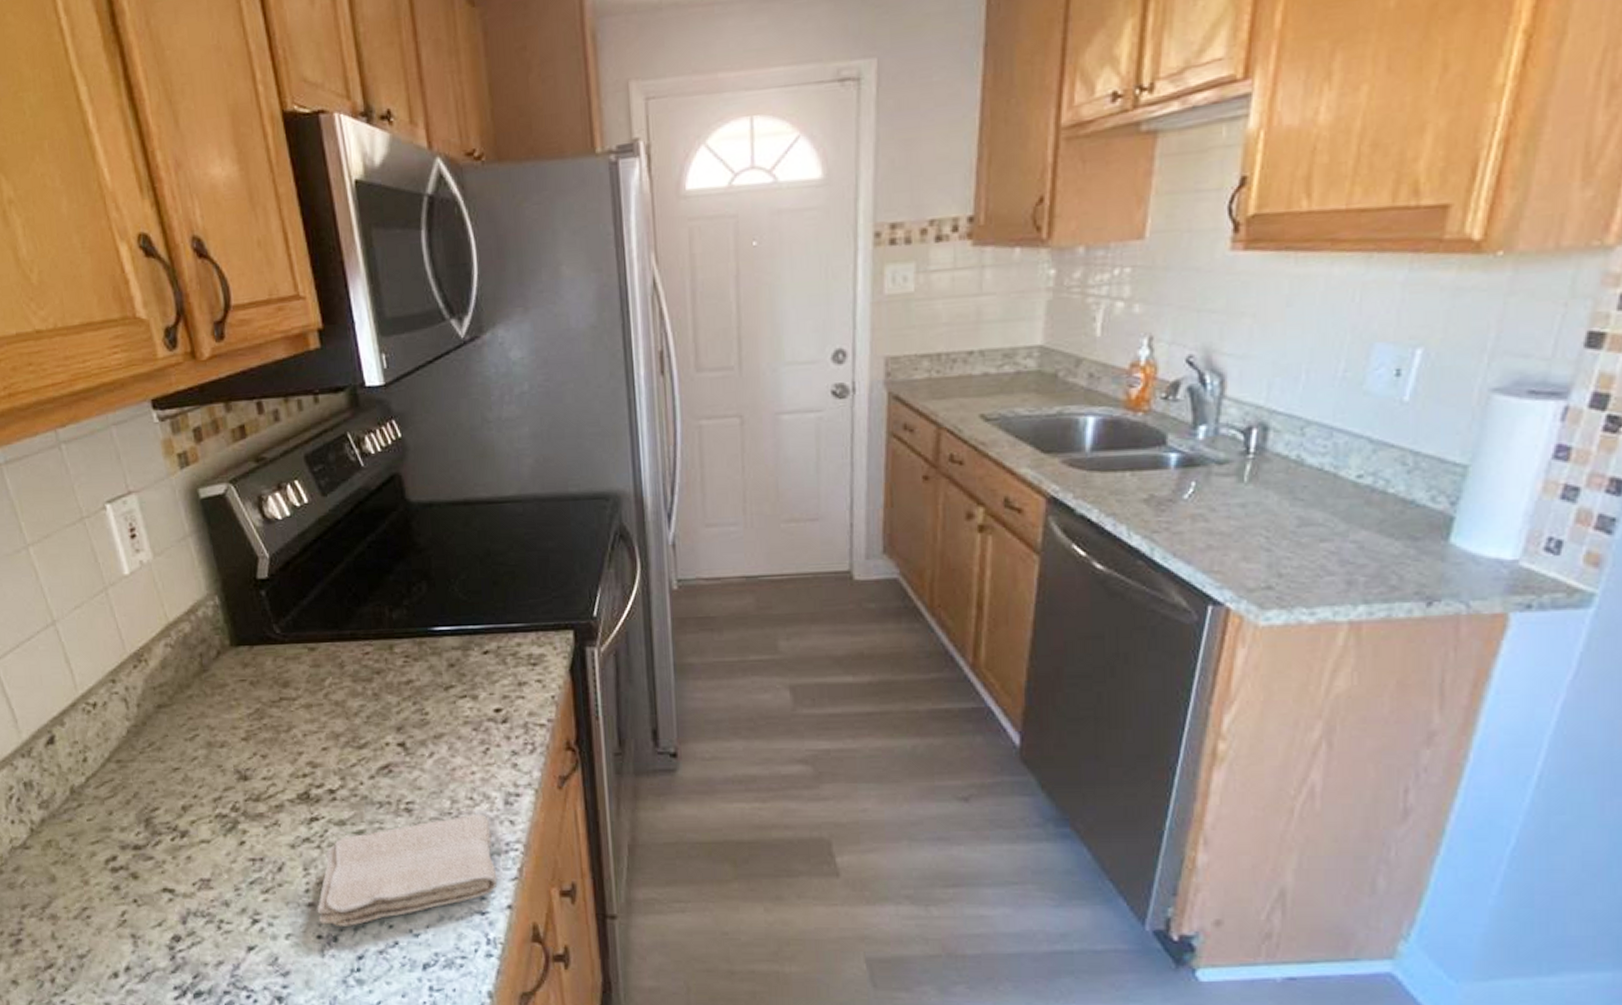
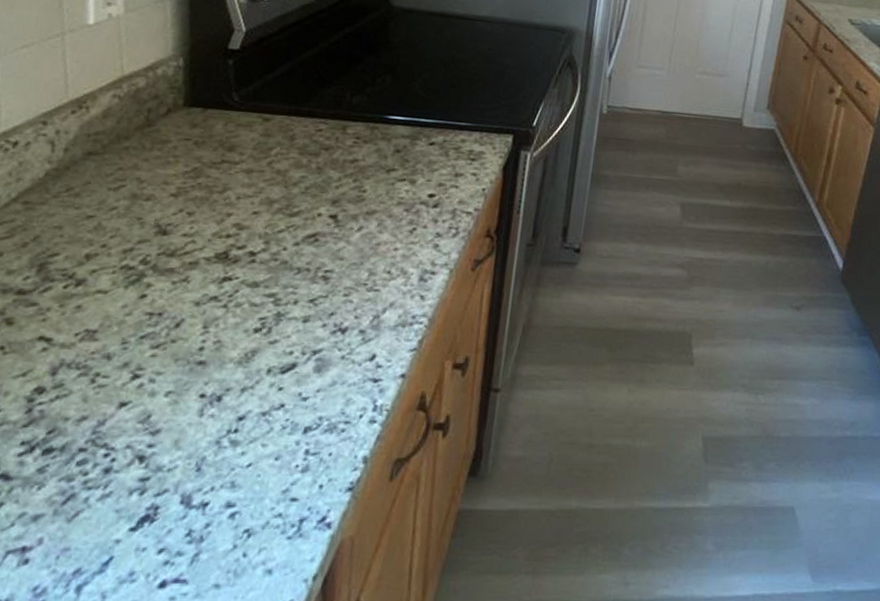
washcloth: present [317,813,498,926] -> none [206,286,401,387]

